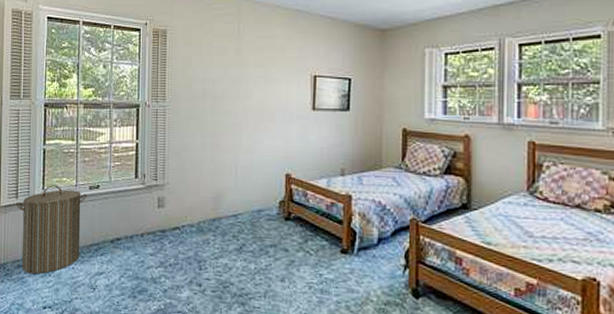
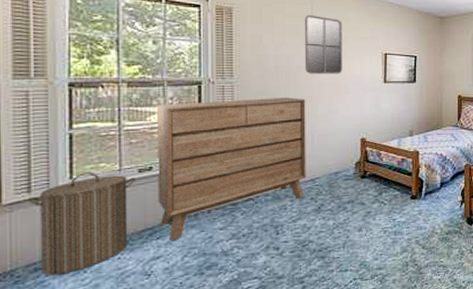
dresser: none [103,123,231,259] -> present [157,98,306,240]
home mirror: none [230,33,269,99] -> present [304,14,343,74]

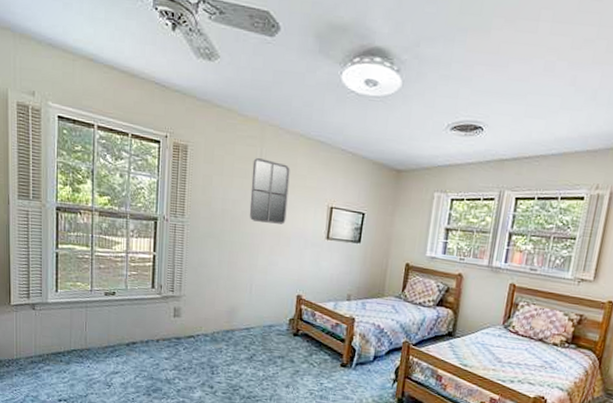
laundry hamper: present [28,172,135,276] -> none [28,288,102,370]
dresser: present [157,98,306,240] -> none [118,235,248,361]

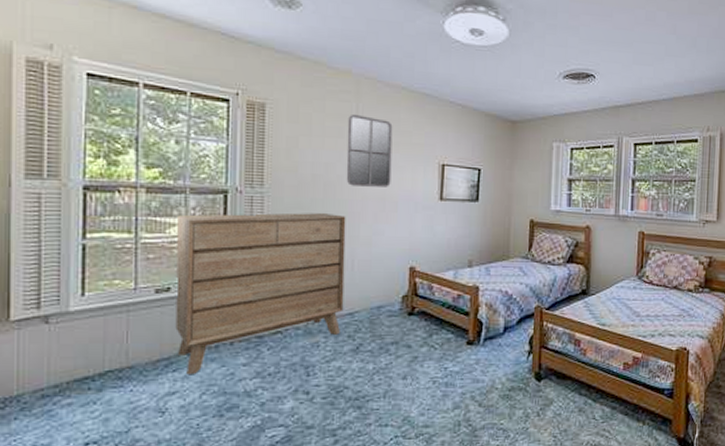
dresser: none [118,235,248,361] -> present [175,213,346,374]

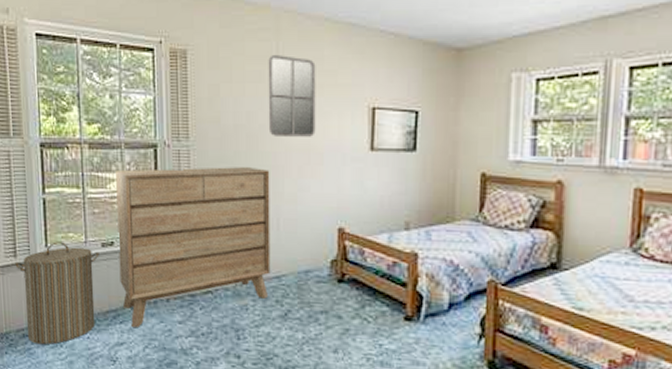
laundry hamper: none [37,290,152,405] -> present [15,241,99,345]

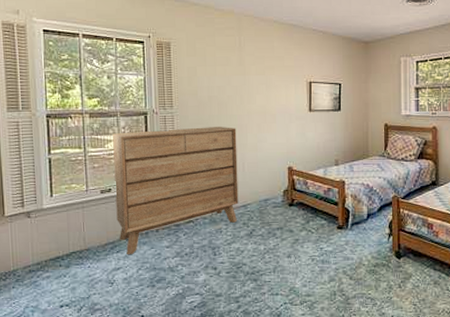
laundry hamper: present [15,241,99,345] -> none [23,192,99,277]
home mirror: present [268,54,316,137] -> none [233,45,270,104]

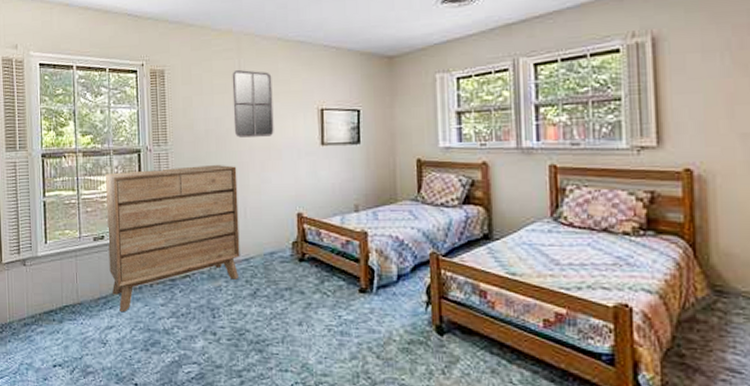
home mirror: none [233,45,270,104] -> present [232,69,274,138]

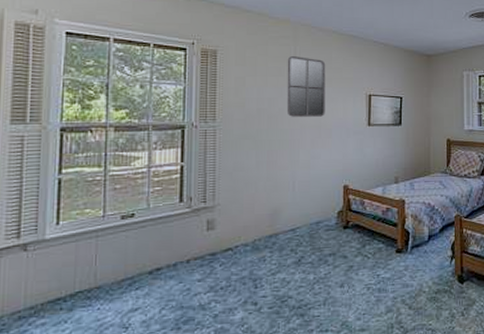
dresser: present [105,165,240,311] -> none [138,142,287,291]

